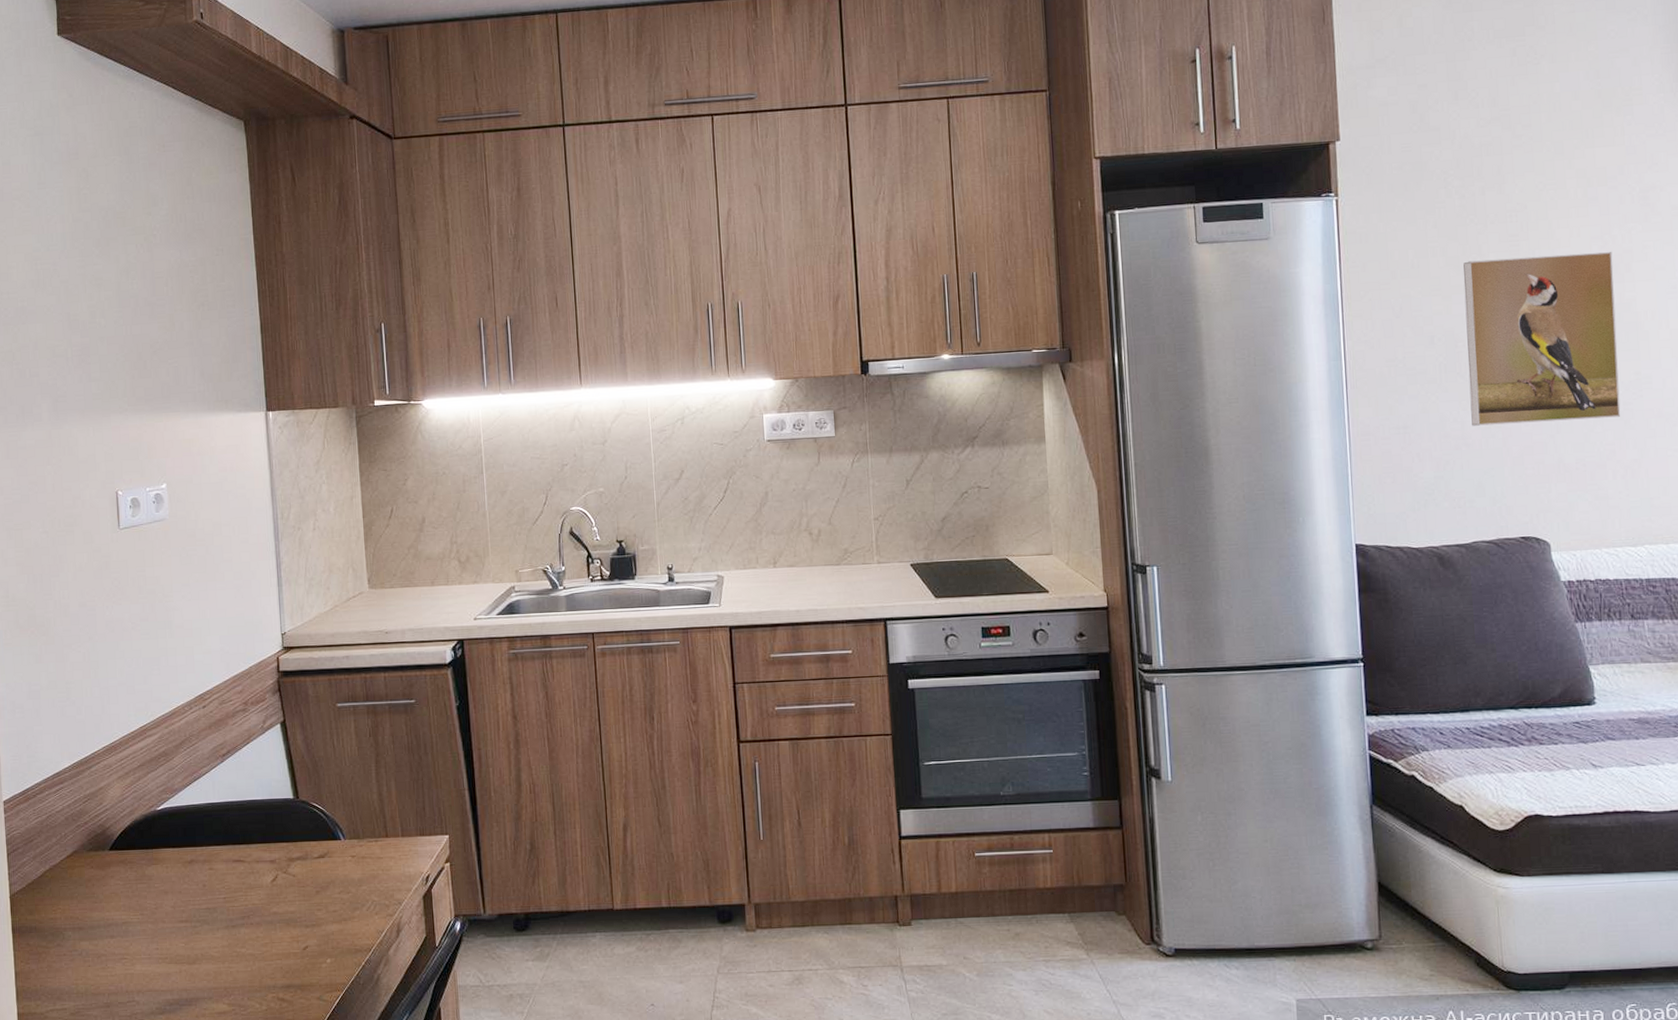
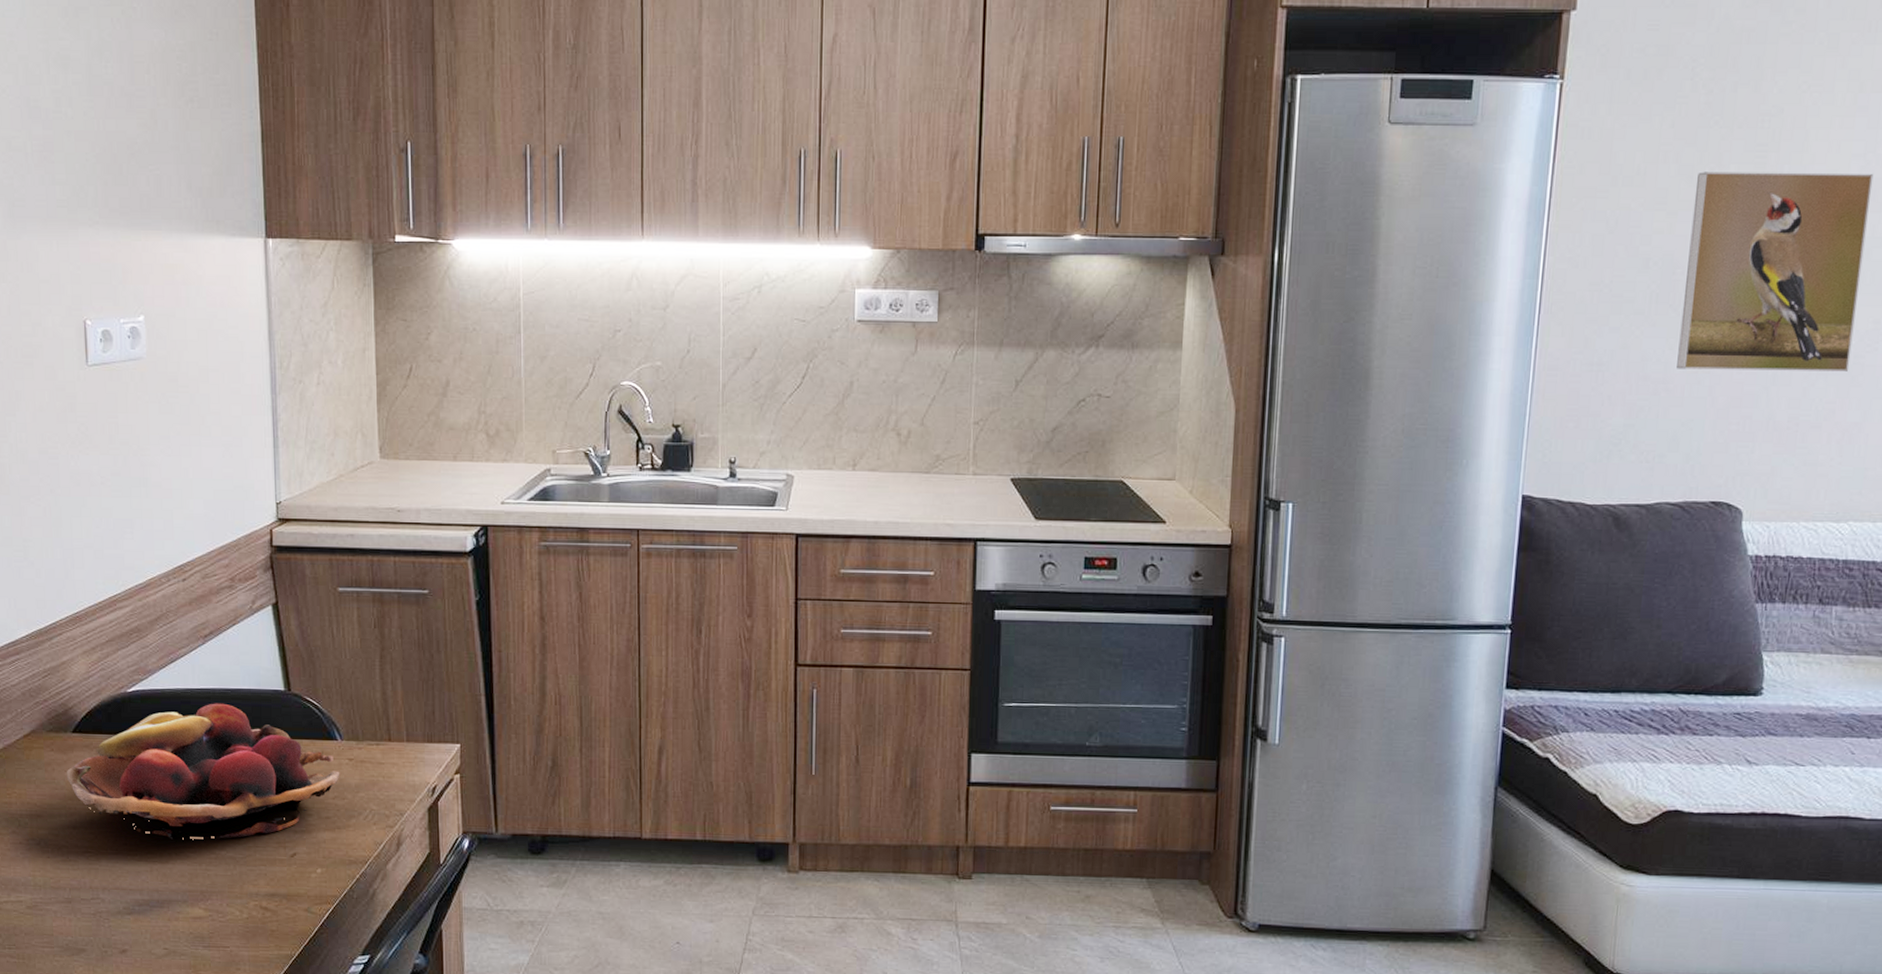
fruit basket: none [104,814,345,942] -> present [66,703,340,840]

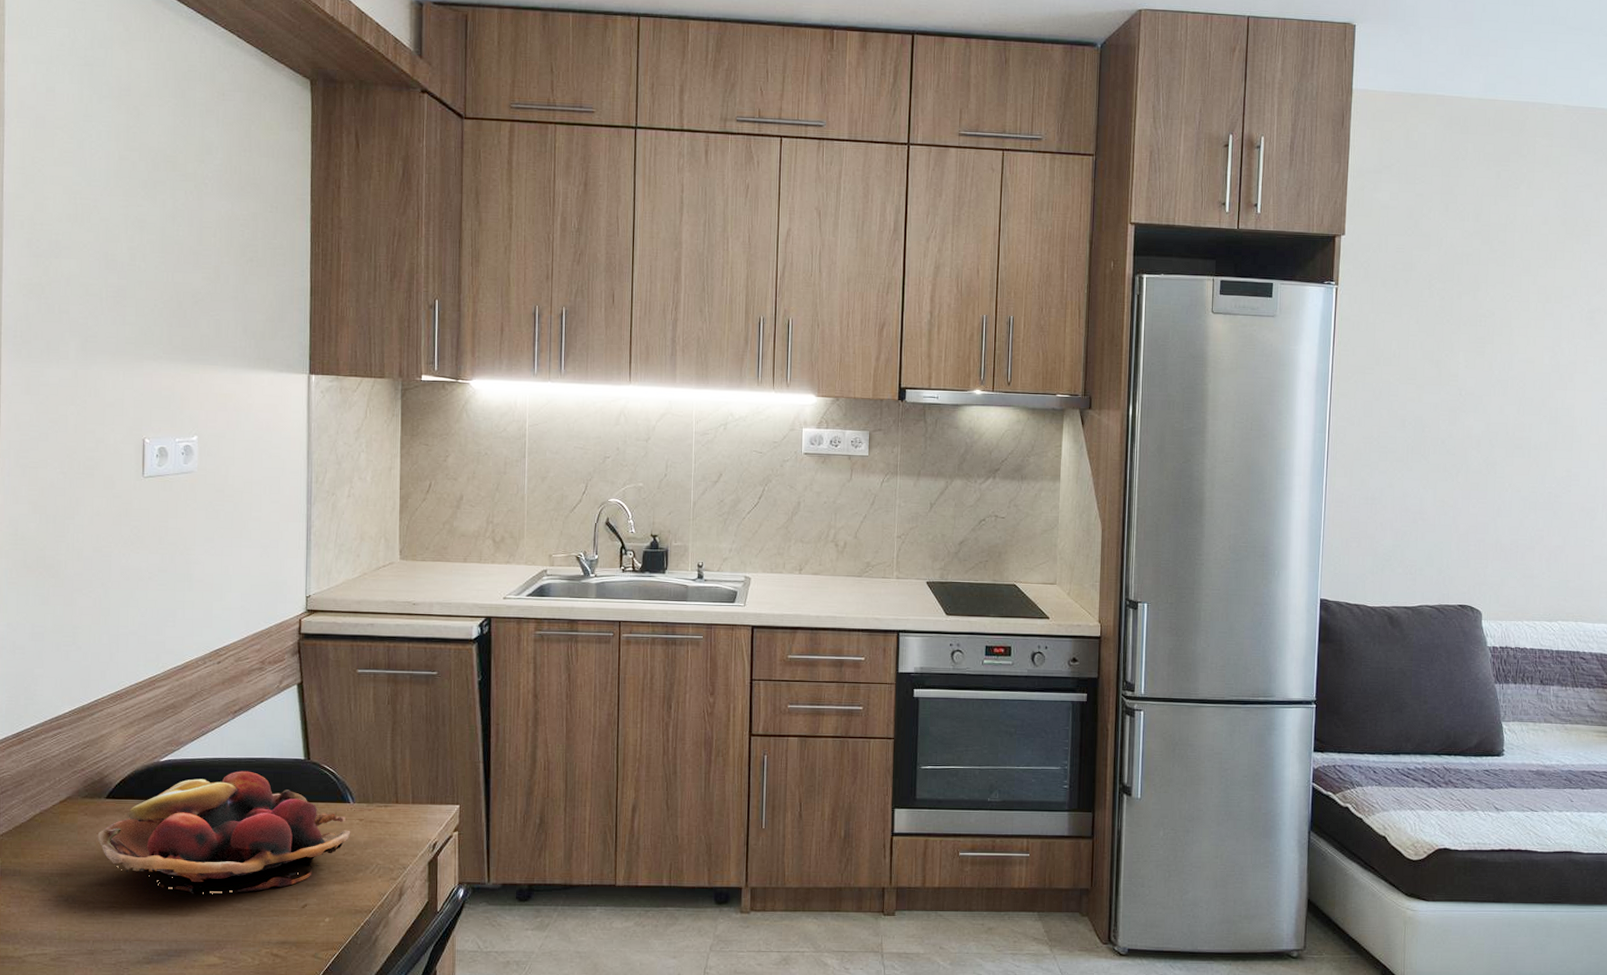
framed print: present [1677,172,1874,372] -> none [1429,356,1560,507]

